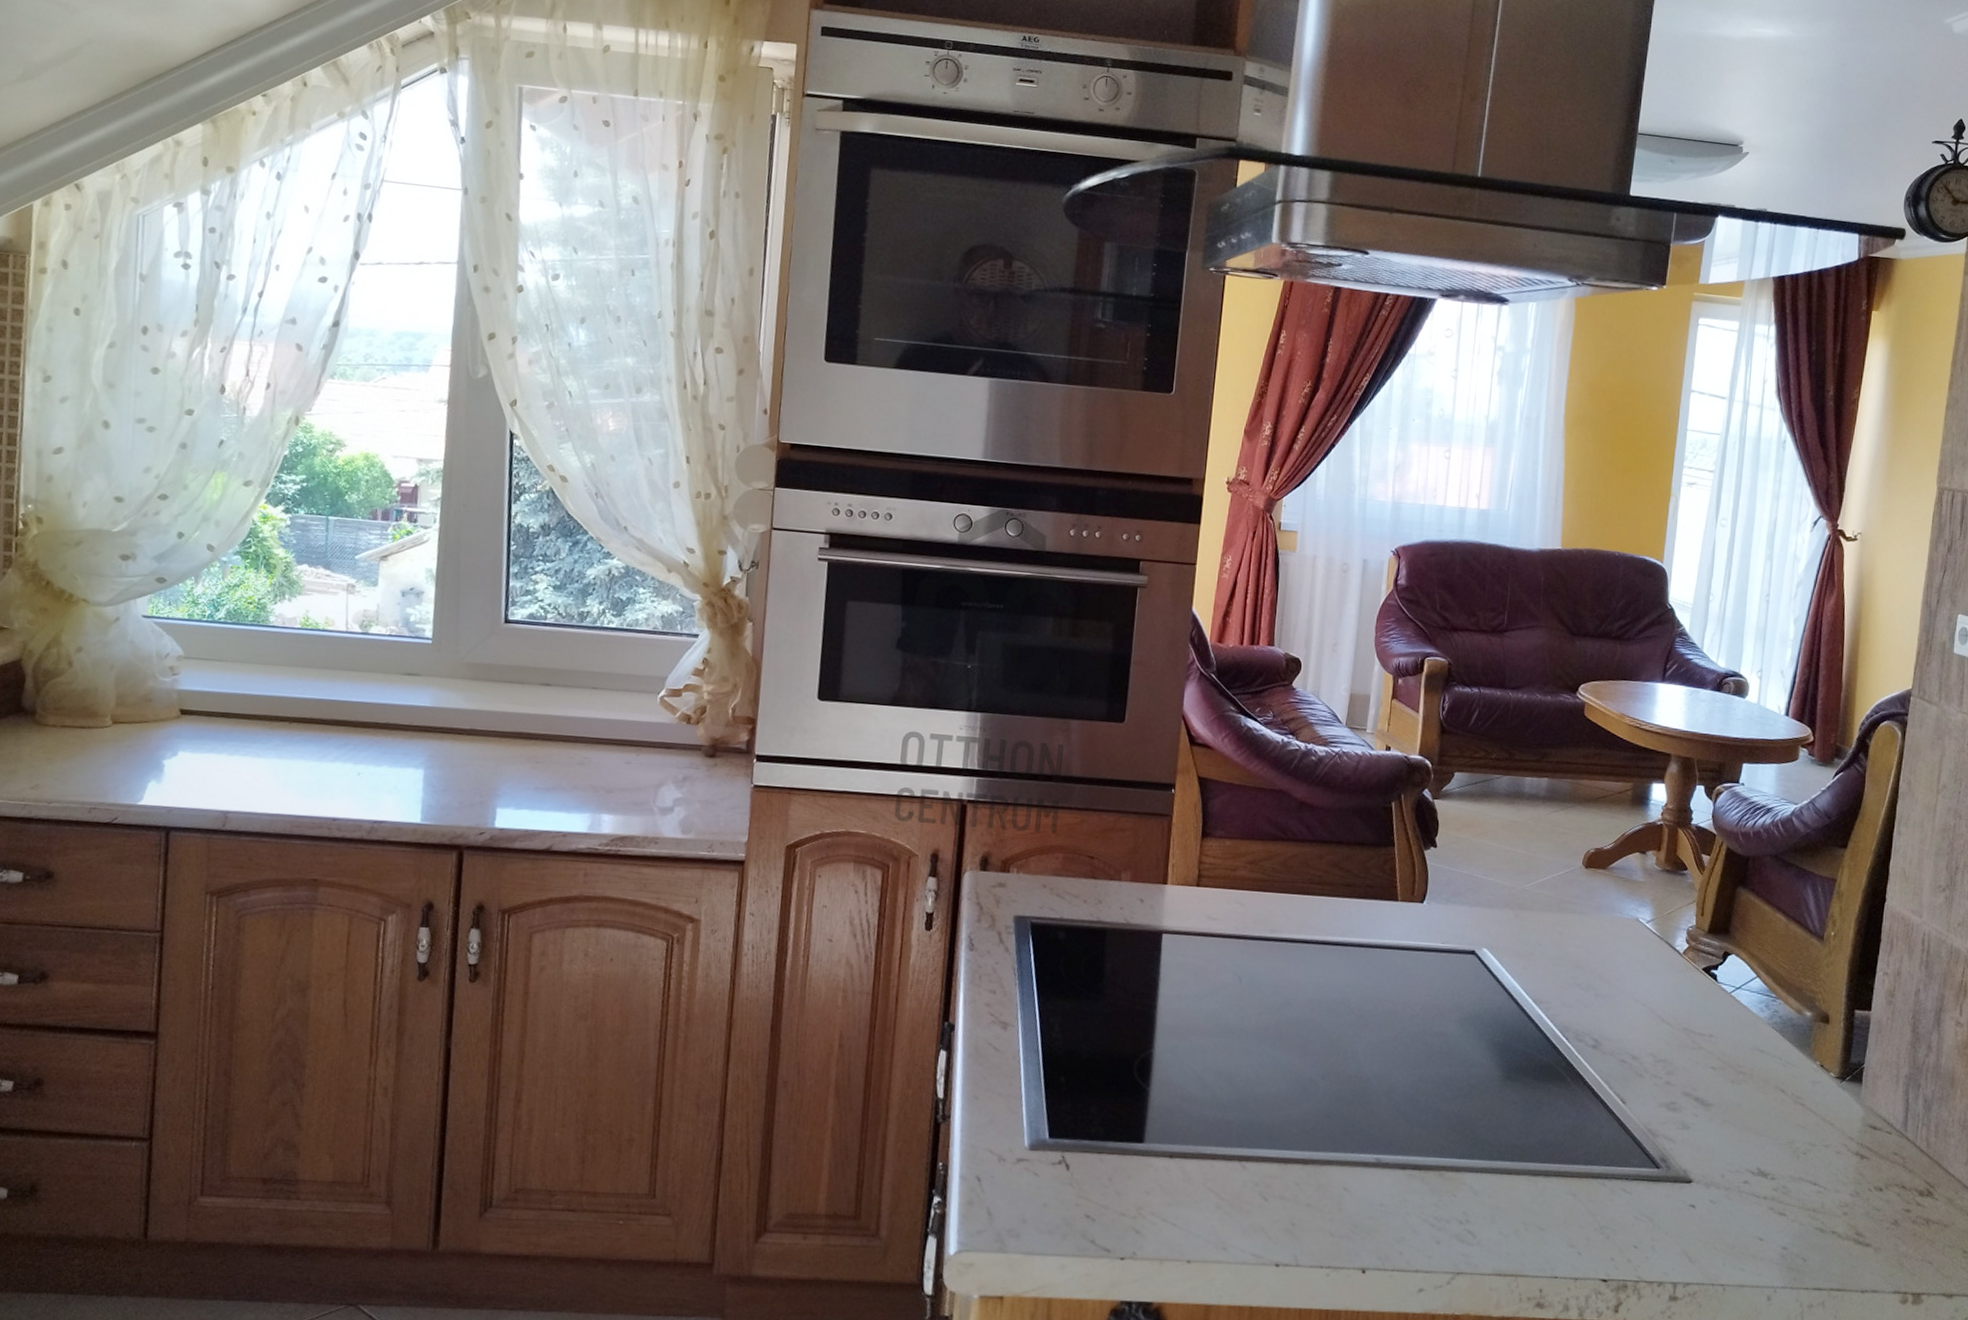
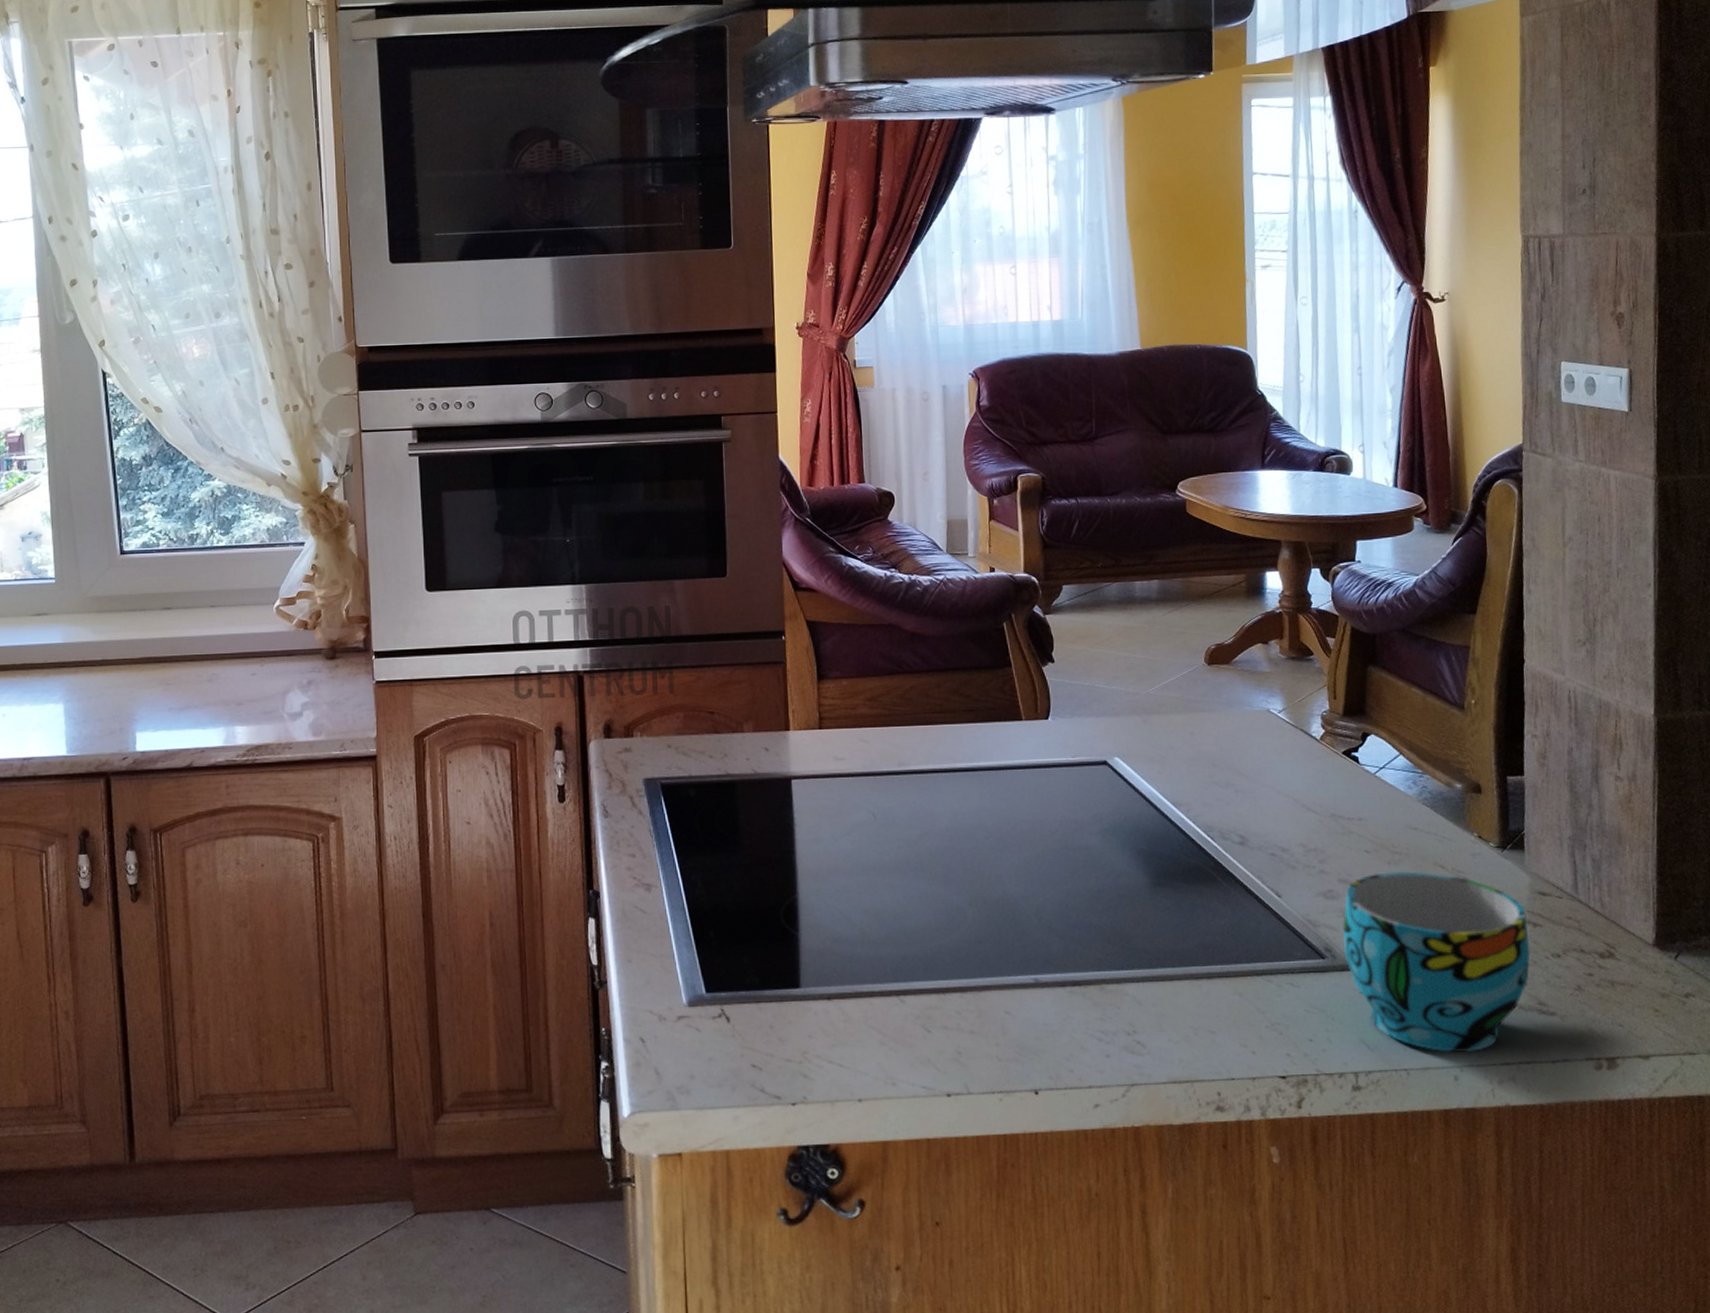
cup: none [1679,1090,1856,1274] -> present [1342,871,1531,1052]

